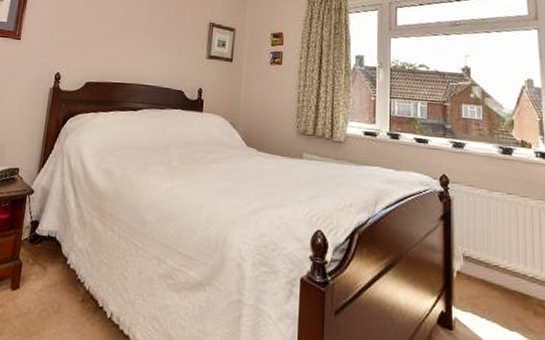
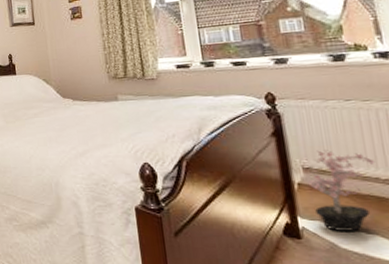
potted plant: none [467,240,525,327] -> present [309,150,376,231]

